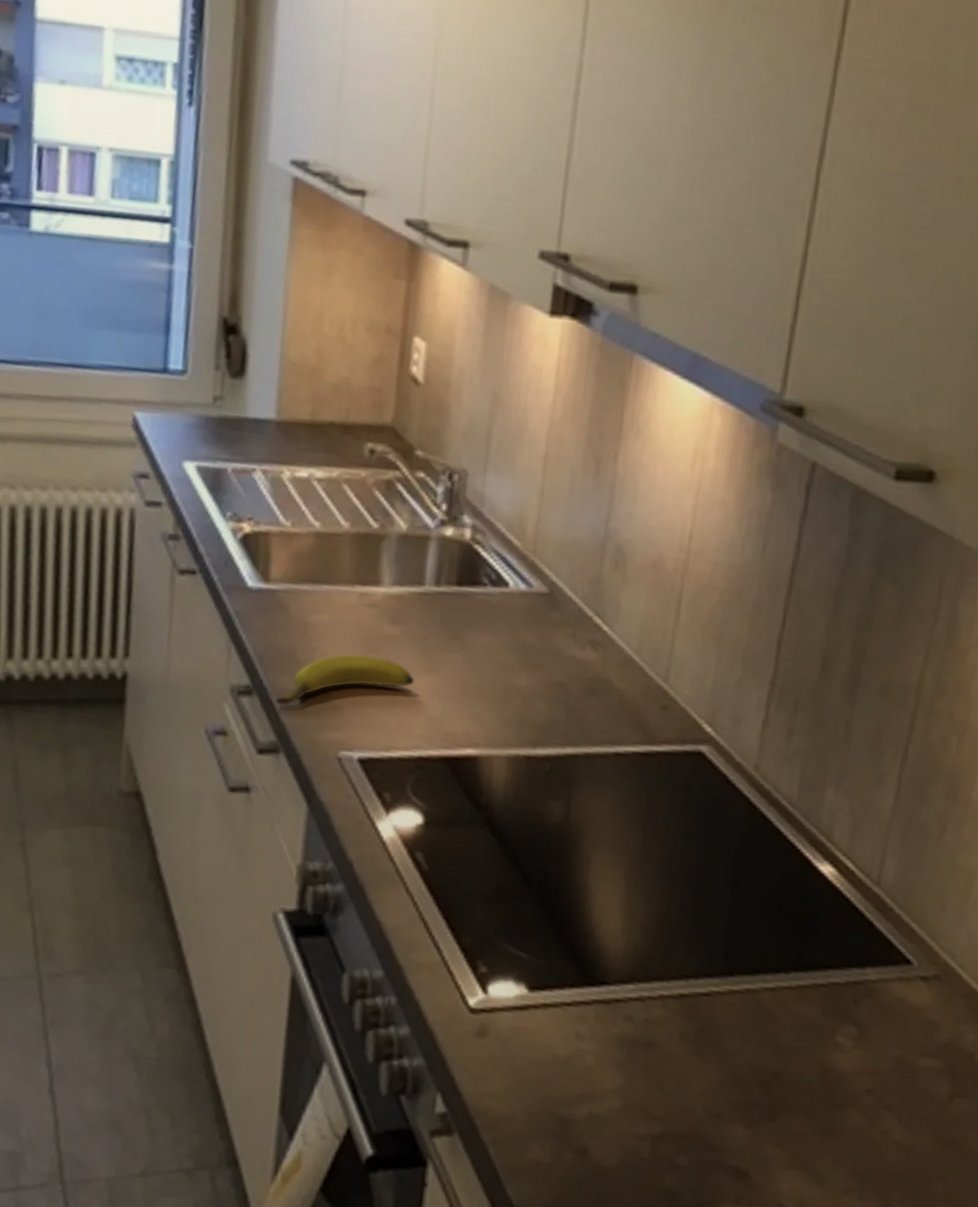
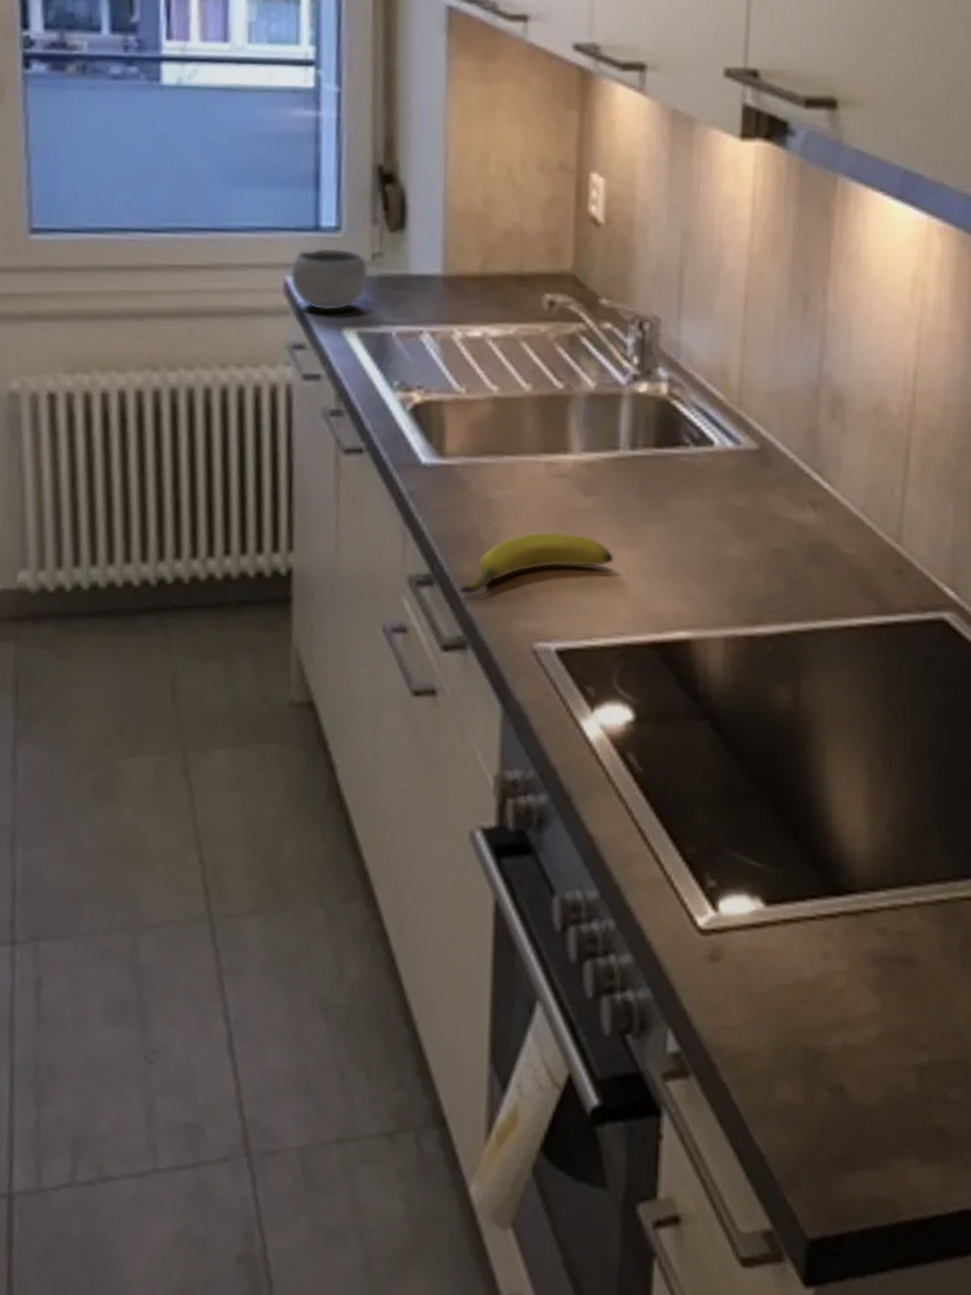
bowl: none [138,388,210,446] -> present [290,247,369,311]

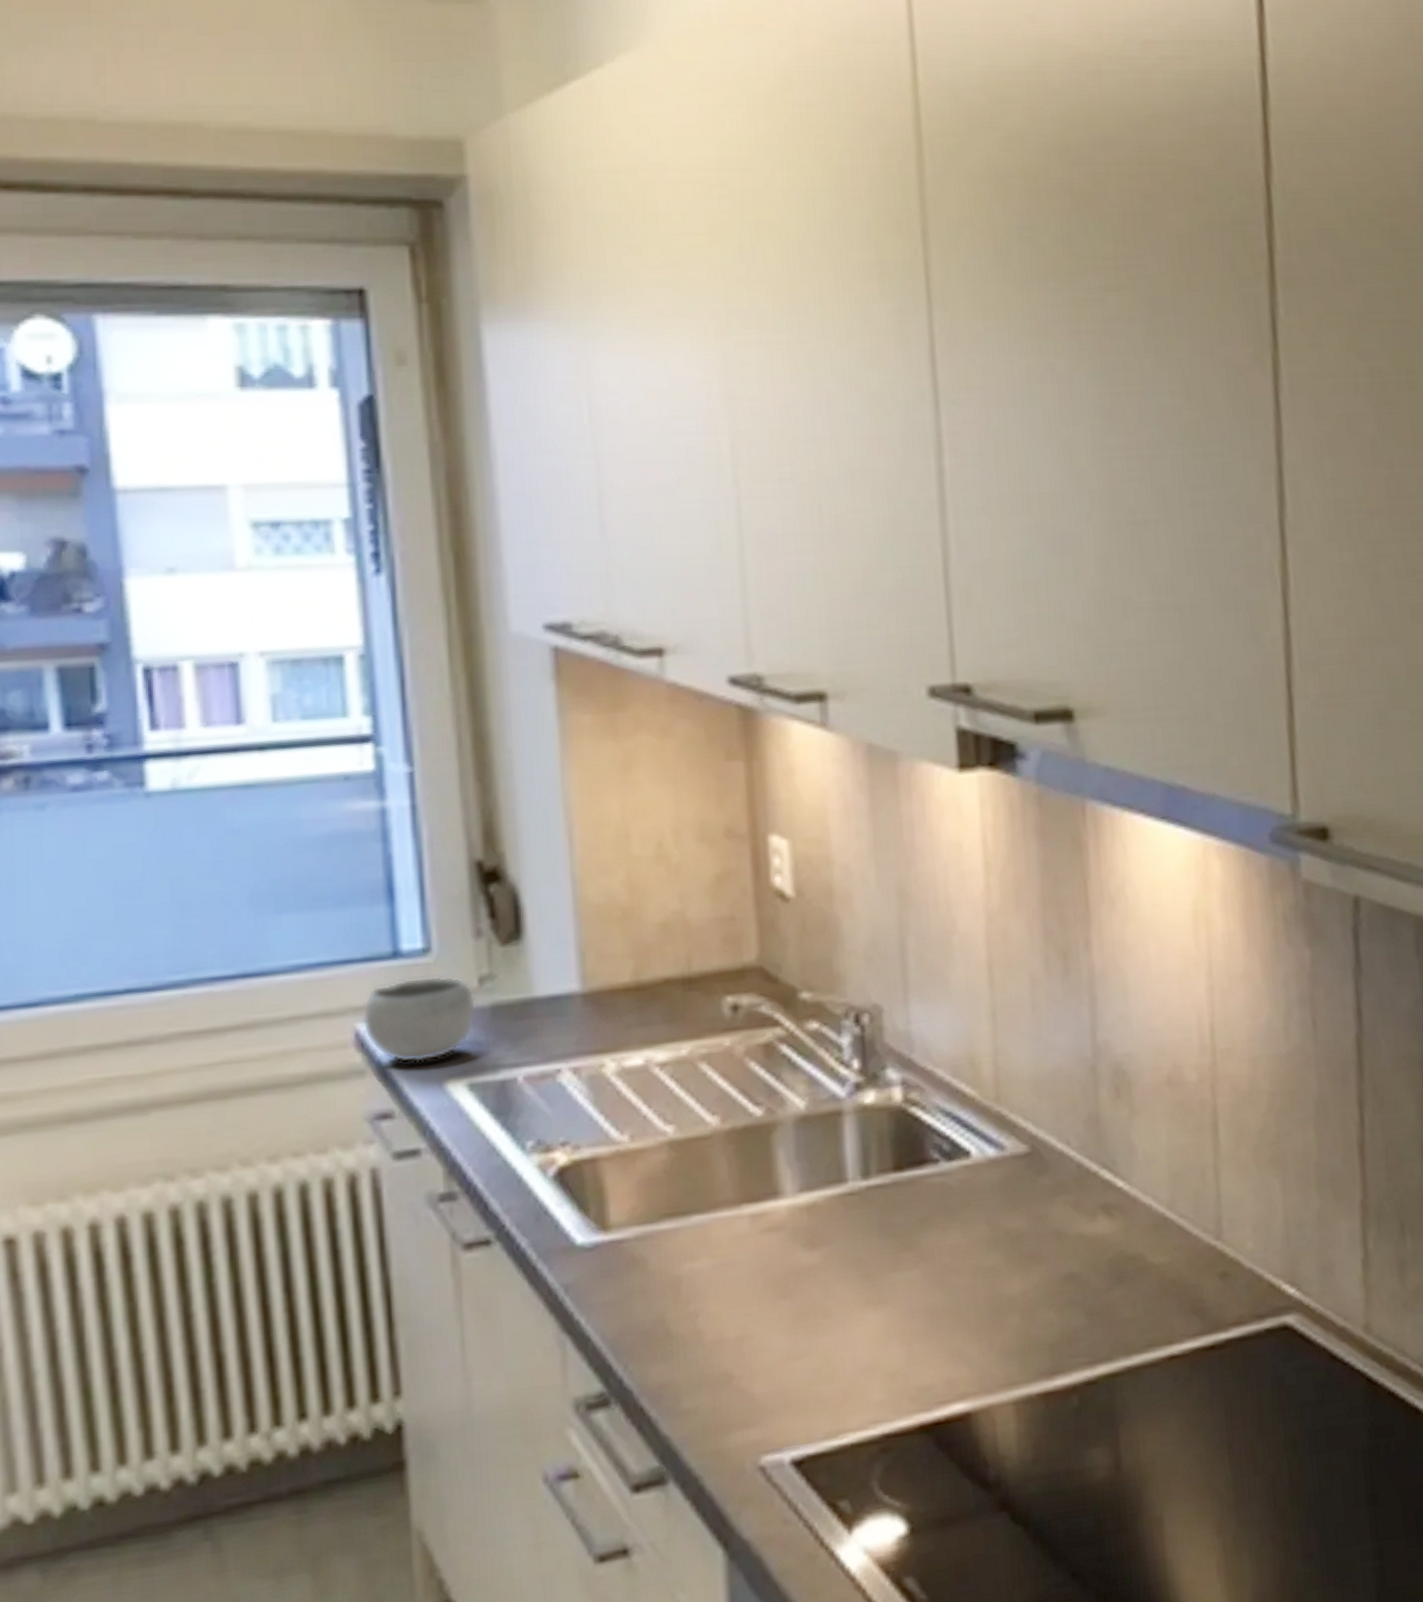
banana: present [460,531,614,595] -> none [648,1301,857,1411]

